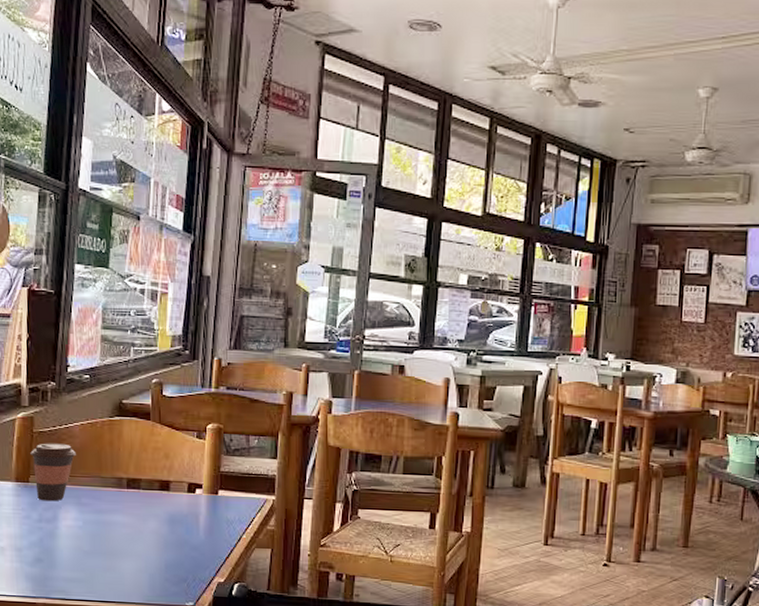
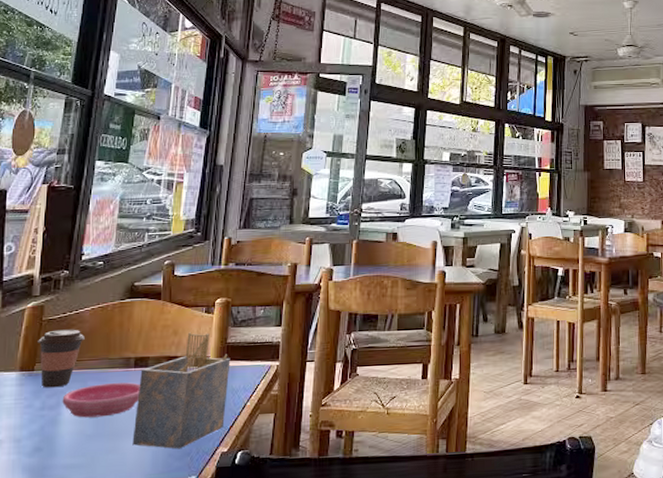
saucer: none [58,502,134,535] -> present [62,382,140,418]
napkin holder: none [129,457,224,575] -> present [132,332,231,449]

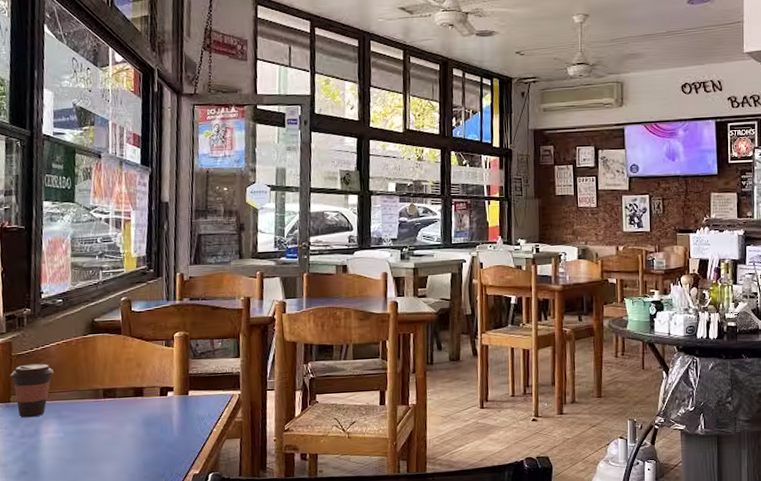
saucer: present [62,382,140,418] -> none [40,412,112,445]
napkin holder: present [132,332,231,449] -> none [109,364,194,472]

